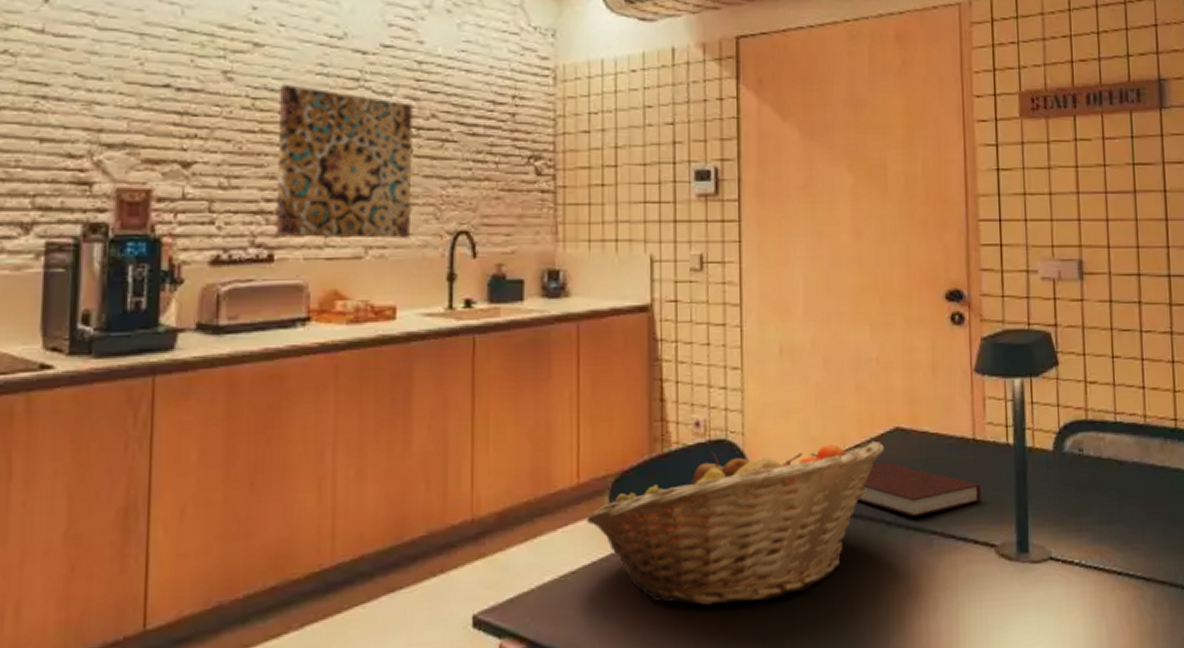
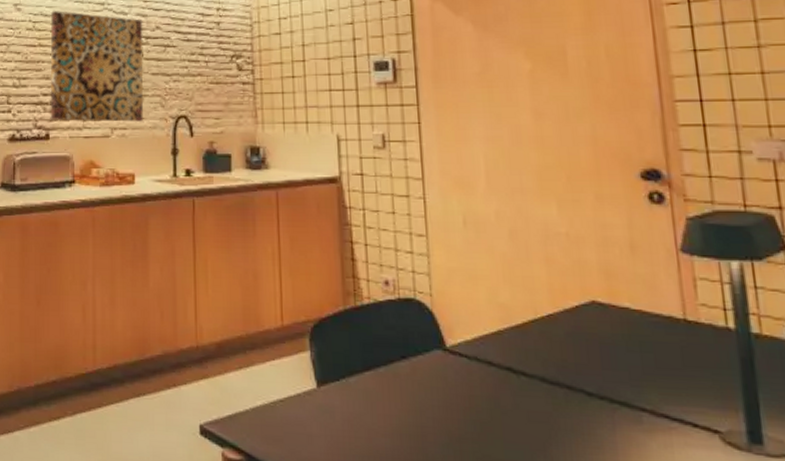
fruit basket: present [586,440,884,606] -> none [290,307,580,451]
notebook: present [858,462,981,517] -> none [553,333,698,392]

